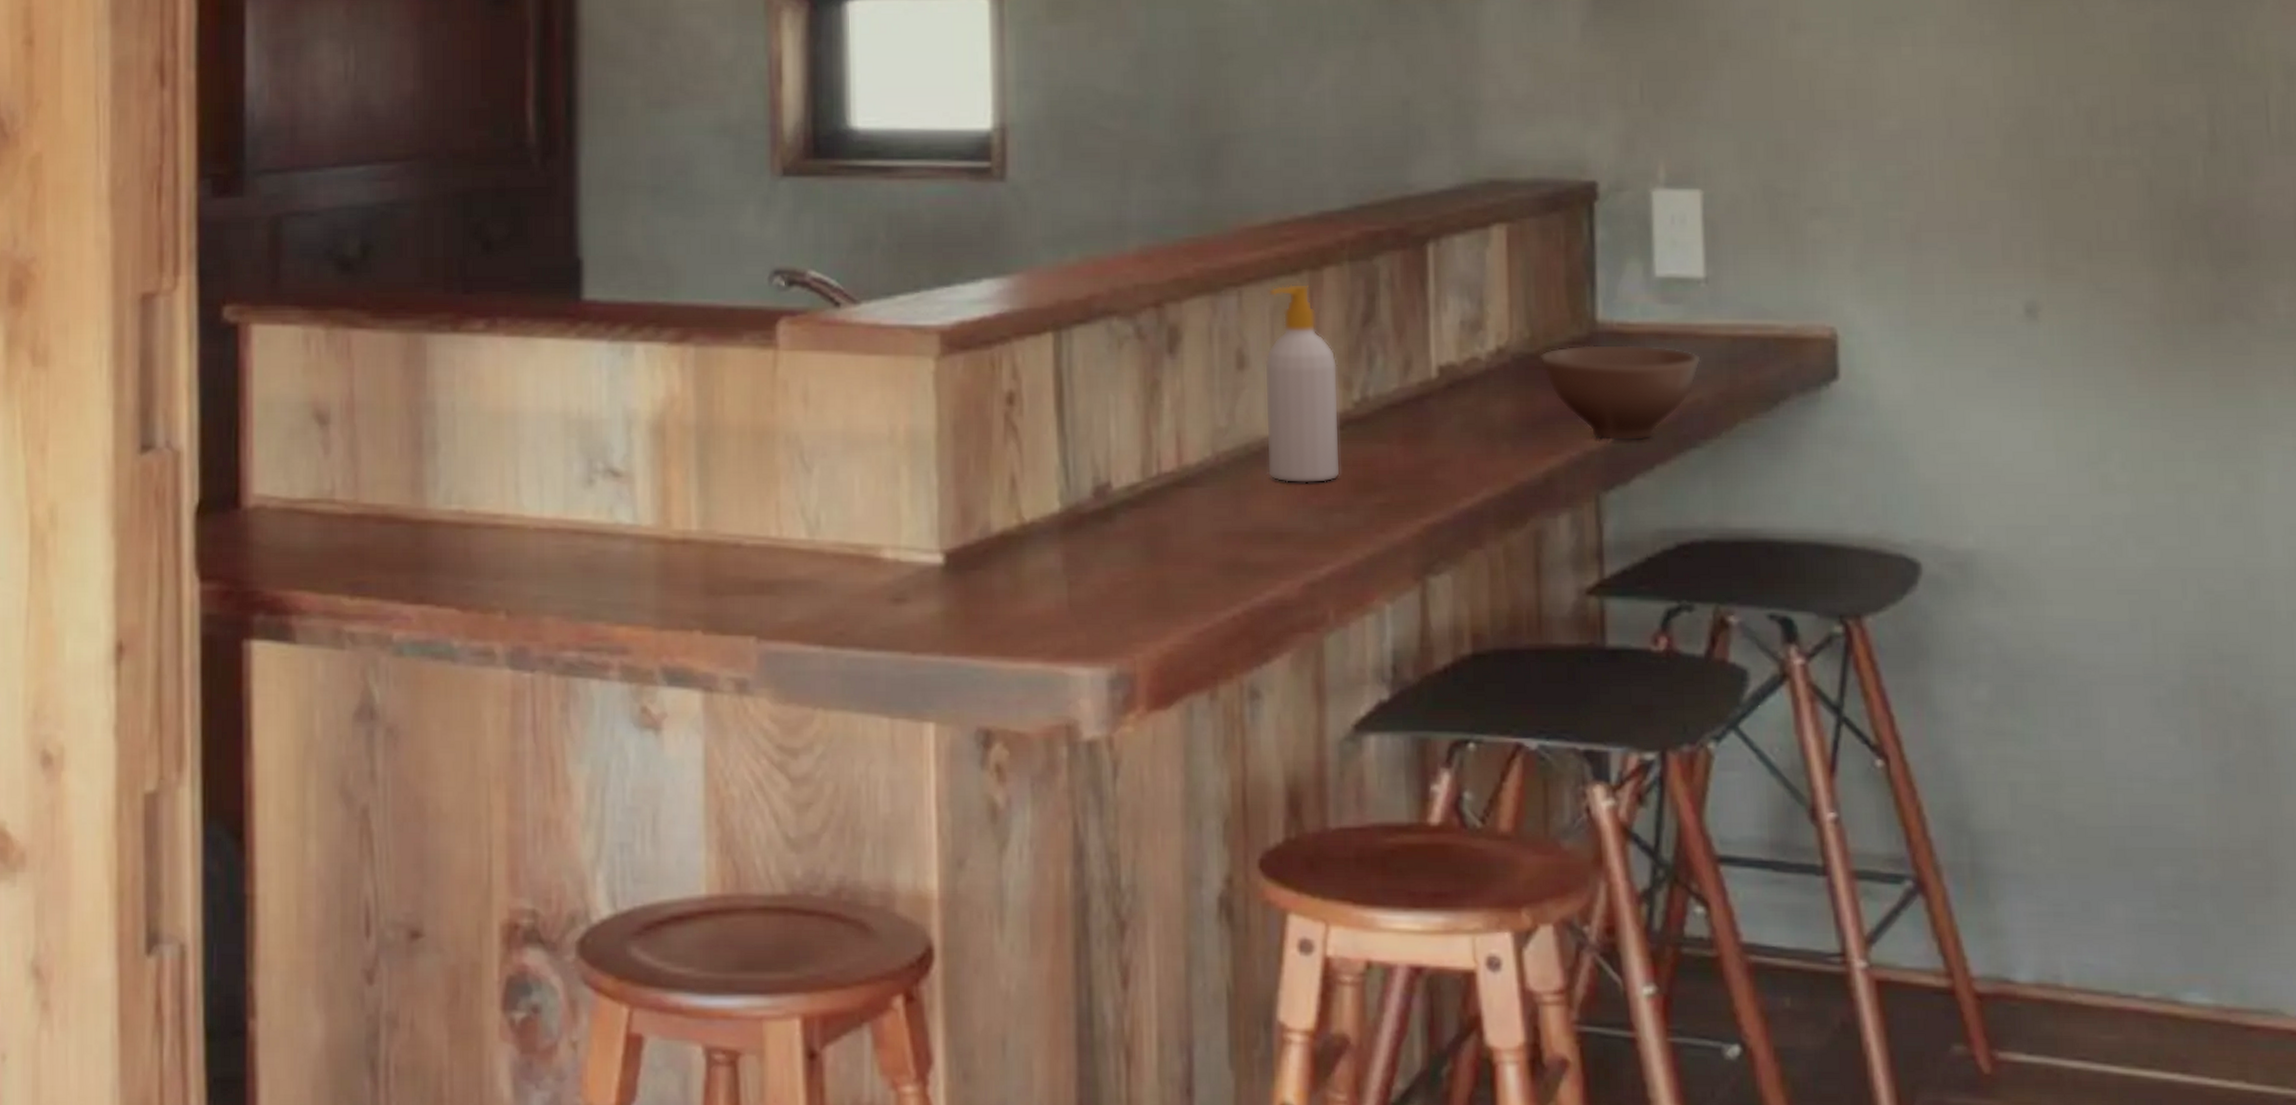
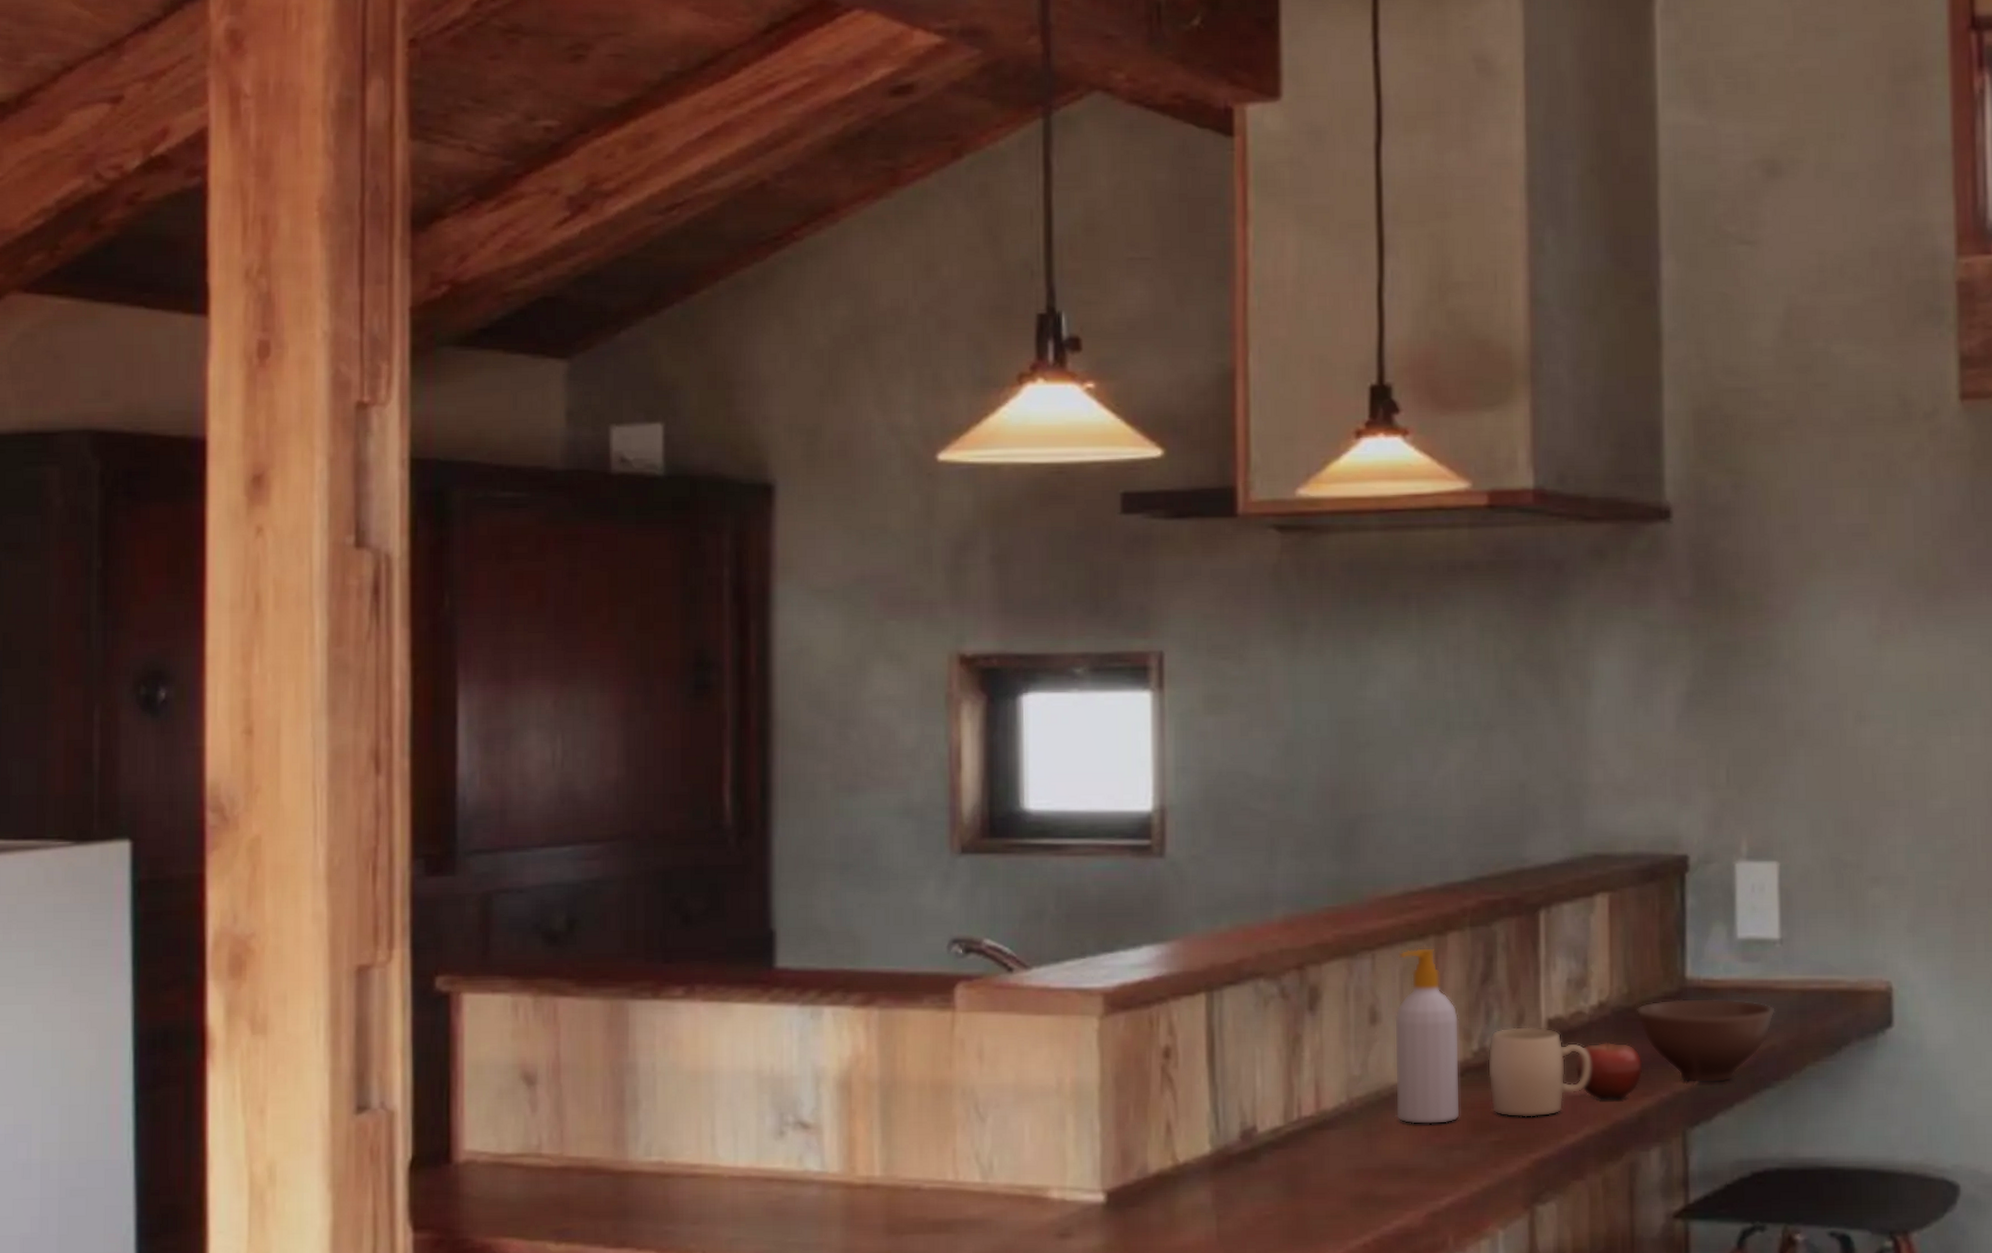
mug: none [1371,375,1489,477] -> present [1488,1027,1591,1118]
fruit: none [1471,384,1549,458] -> present [1575,1035,1643,1100]

